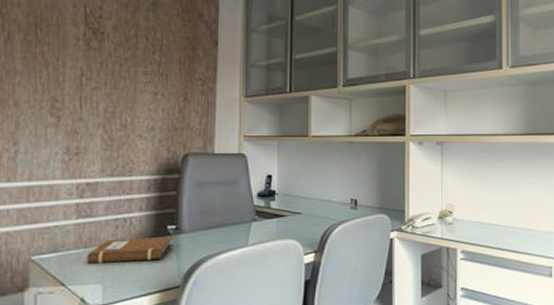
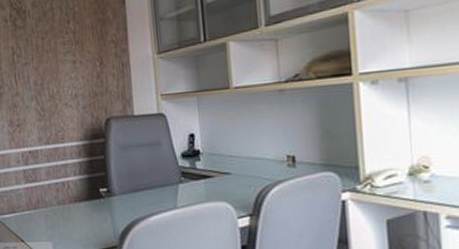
notebook: present [86,237,173,264] -> none [37,199,107,223]

